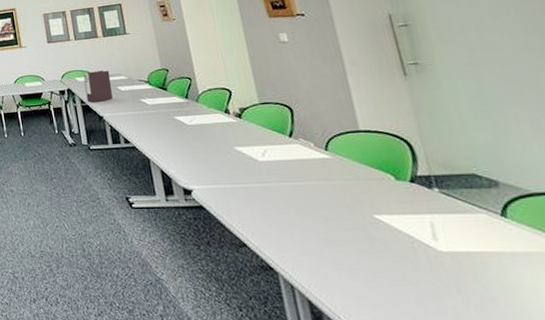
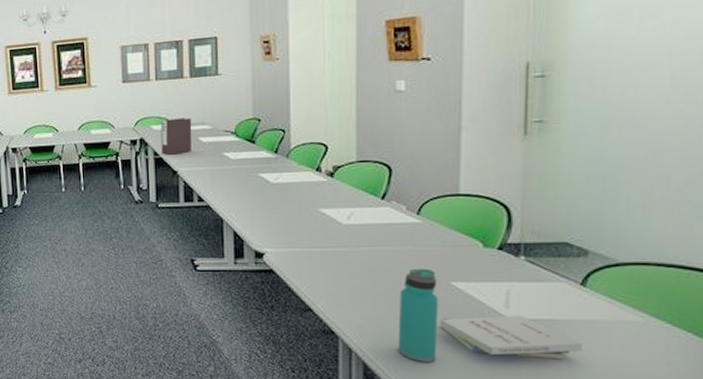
water bottle: none [326,202,380,299] -> present [397,268,439,362]
books: none [373,248,525,295] -> present [440,315,582,360]

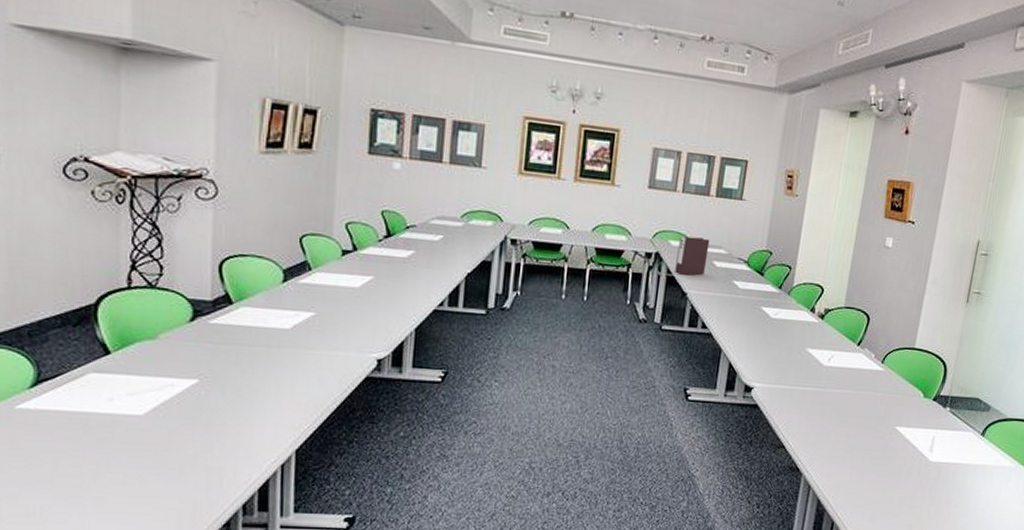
water bottle: present [397,268,439,362] -> none [846,412,887,499]
books: present [440,315,582,360] -> none [882,458,974,498]

